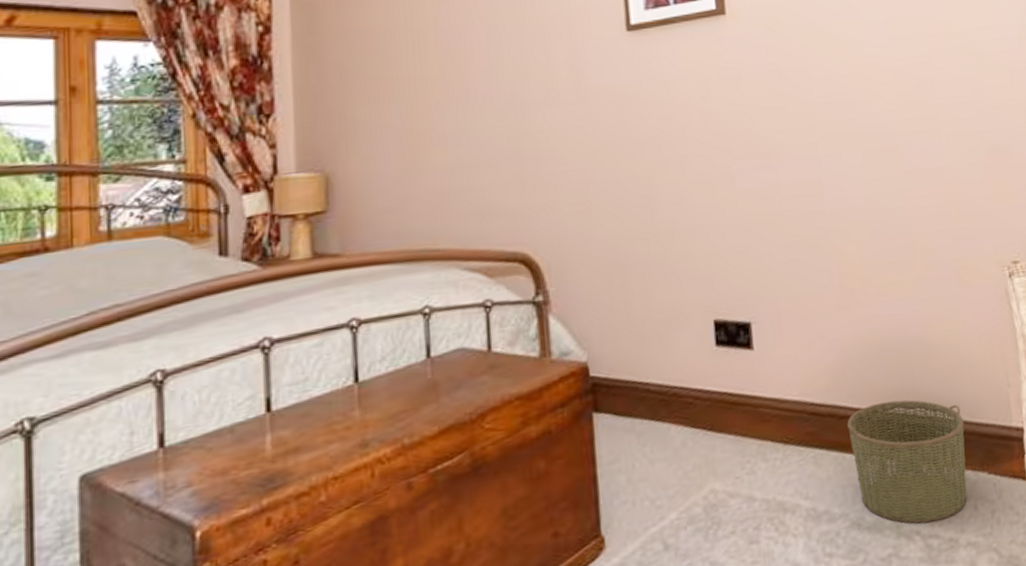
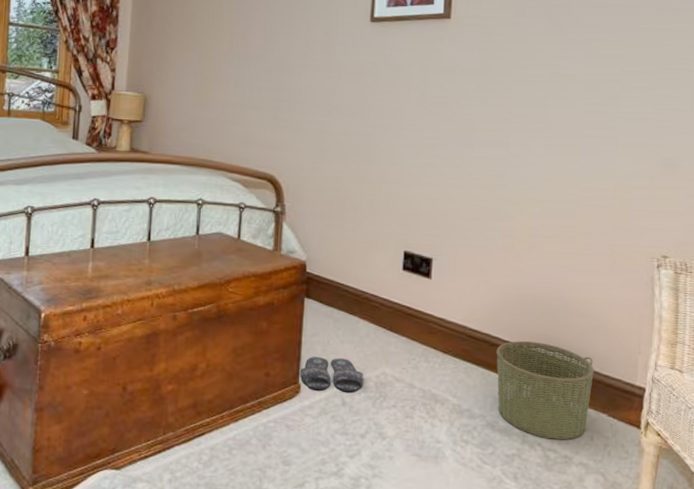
slippers: none [598,484,688,540] -> present [298,357,364,393]

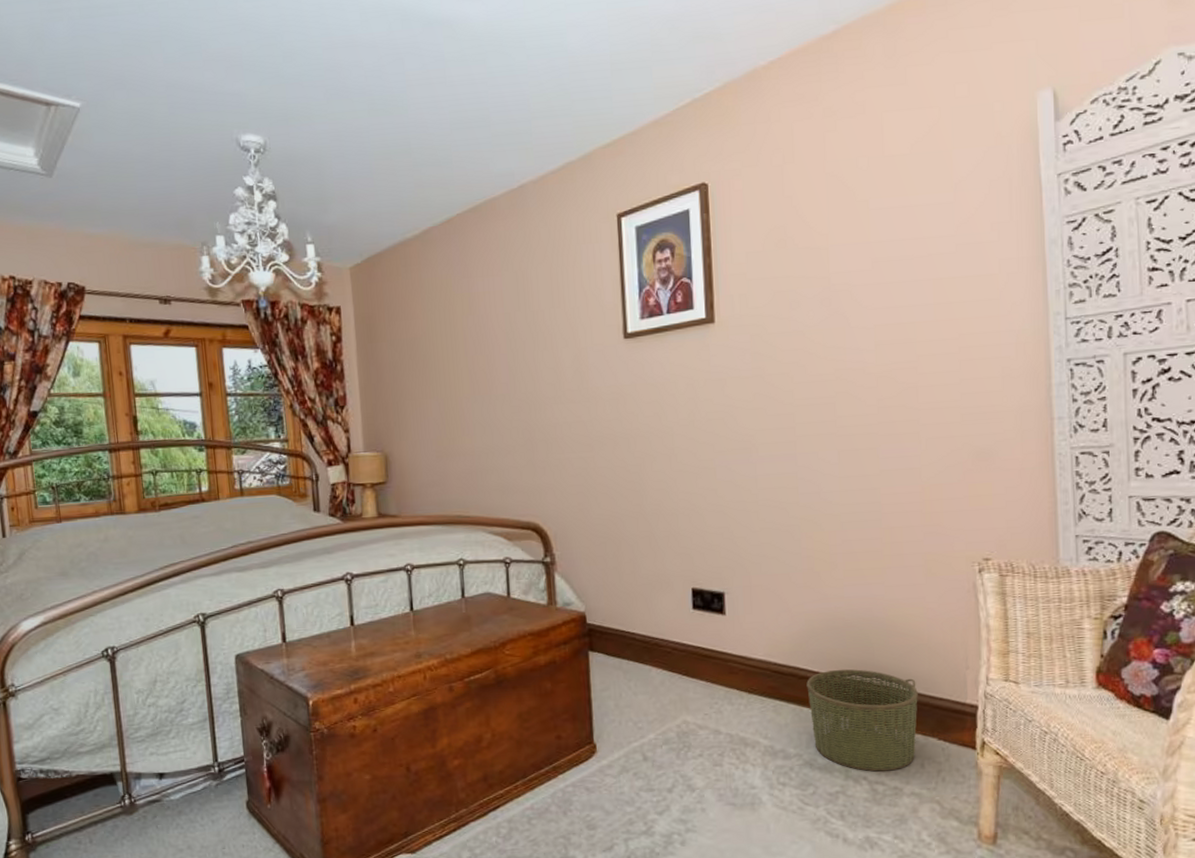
slippers: present [298,357,364,393] -> none [592,711,664,748]

